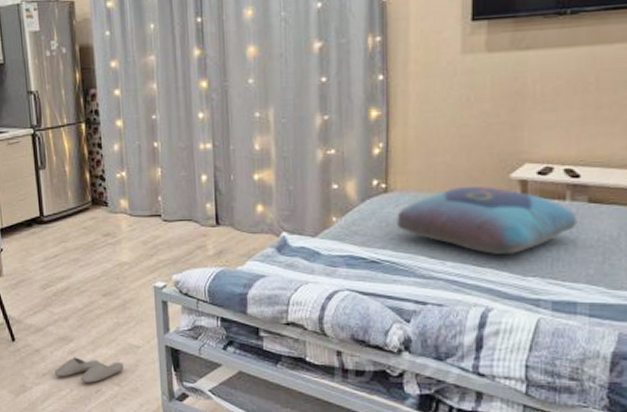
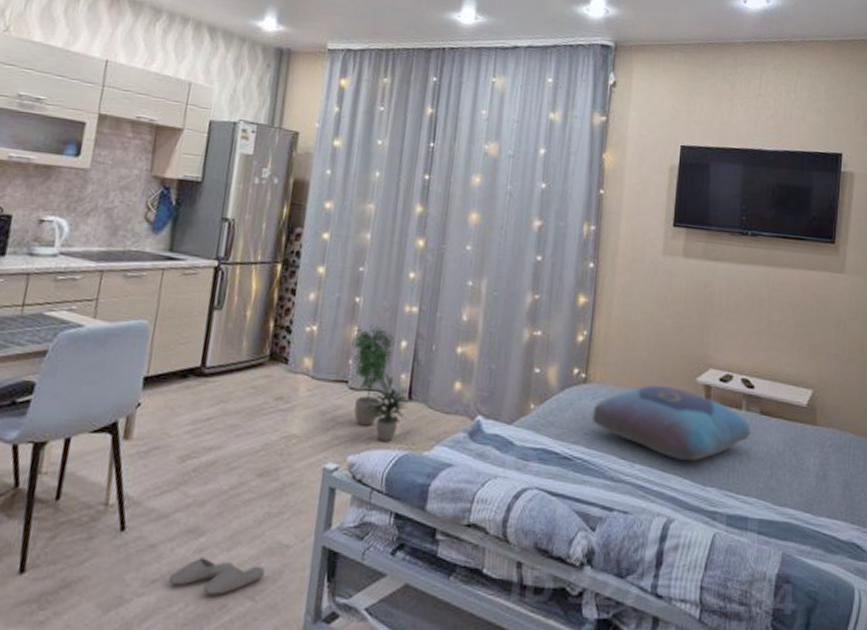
potted plant: none [158,164,218,262] -> present [352,324,409,443]

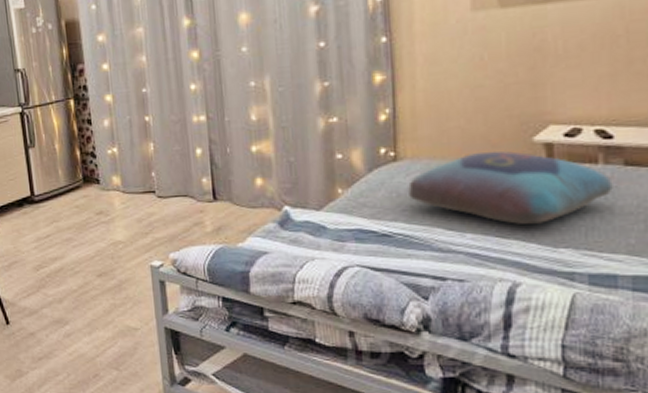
slippers: present [168,557,265,595] -> none [50,340,122,367]
potted plant: present [352,324,409,443] -> none [151,138,216,239]

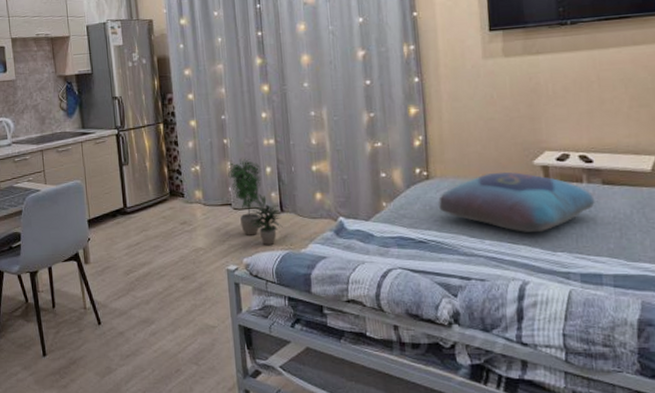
potted plant: none [151,138,216,239] -> present [228,158,283,246]

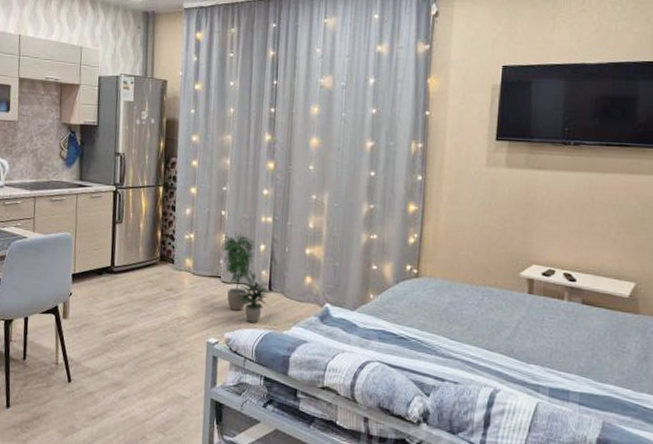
cushion: present [438,171,595,232] -> none [424,278,573,343]

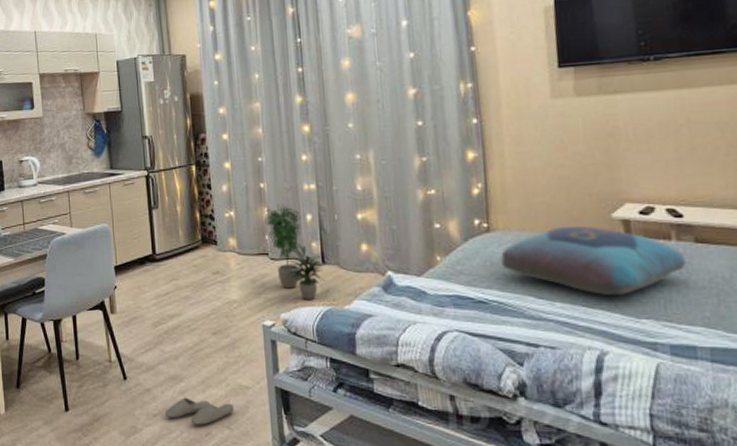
slippers: none [103,402,170,429] -> present [164,397,234,425]
cushion: none [424,278,573,343] -> present [501,225,687,295]

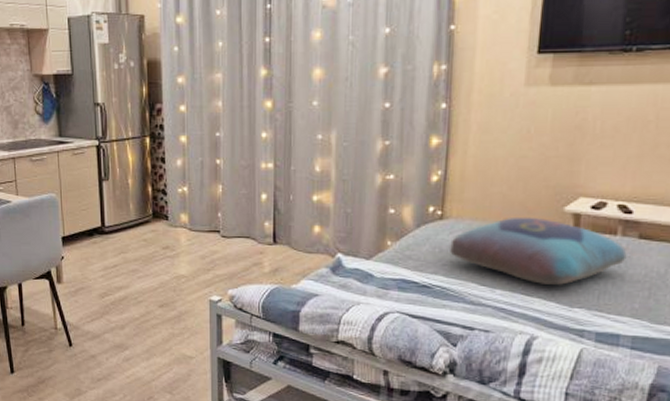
slippers: present [164,397,234,425] -> none [108,364,176,390]
potted plant: present [265,204,324,301] -> none [219,182,274,279]

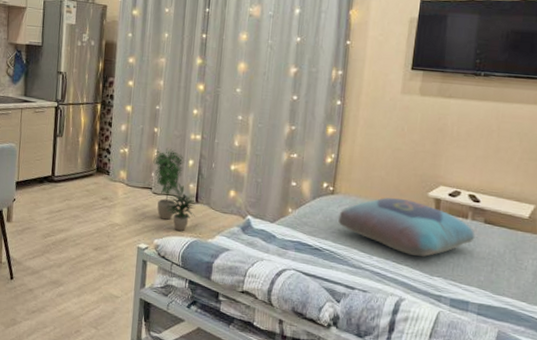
potted plant: none [219,182,274,279] -> present [153,148,196,232]

